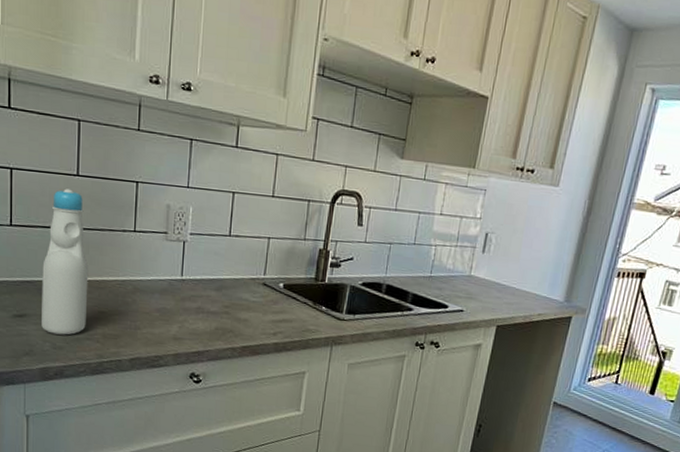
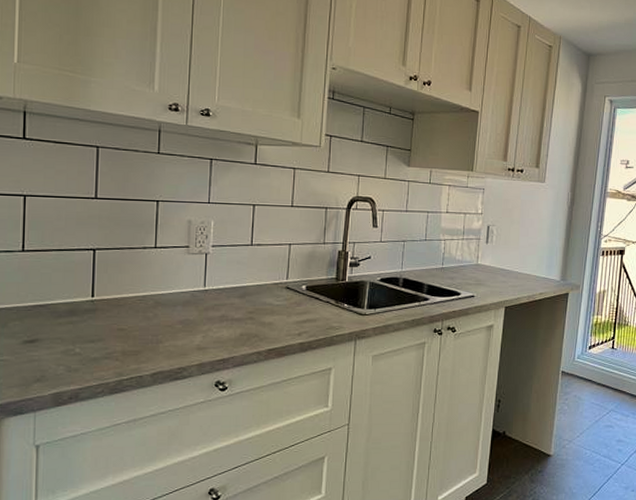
bottle: present [41,188,89,335] -> none [55,211,107,356]

